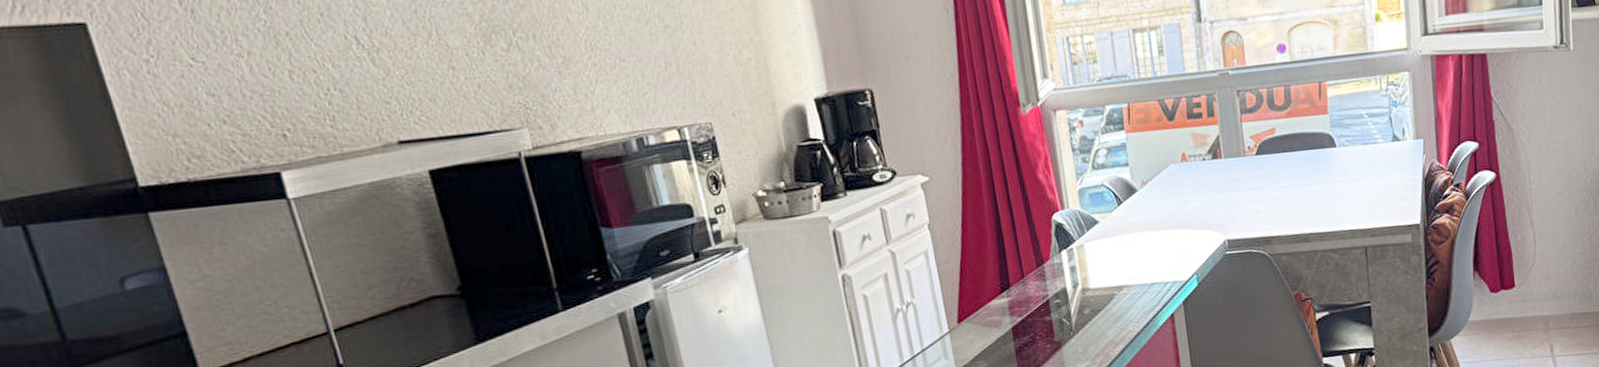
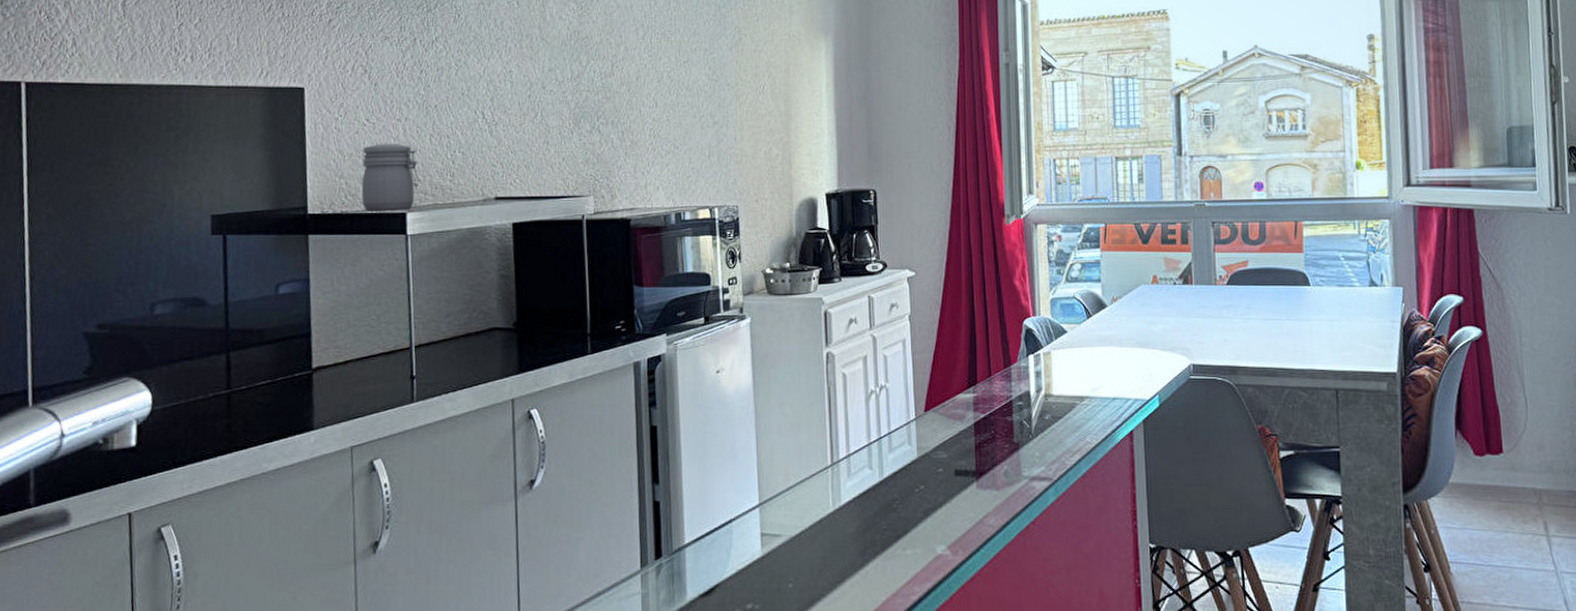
jar: none [197,86,290,176] -> present [361,144,420,212]

